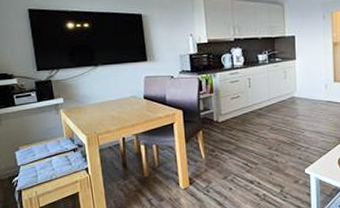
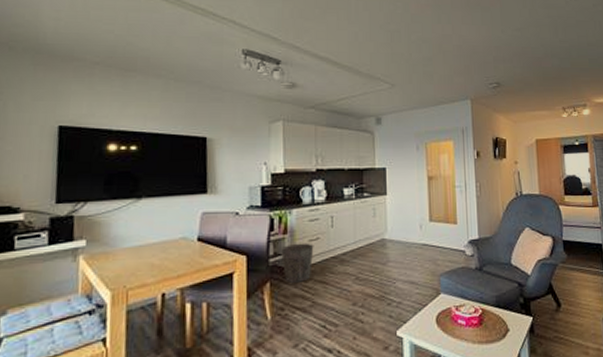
waste bin: none [209,100,236,131] -> present [281,243,314,283]

